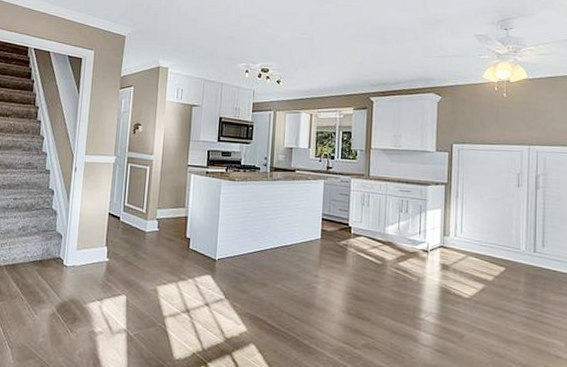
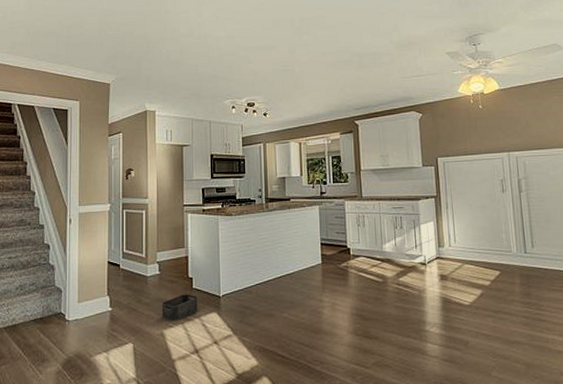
storage bin: none [157,253,194,279] -> present [163,294,198,321]

